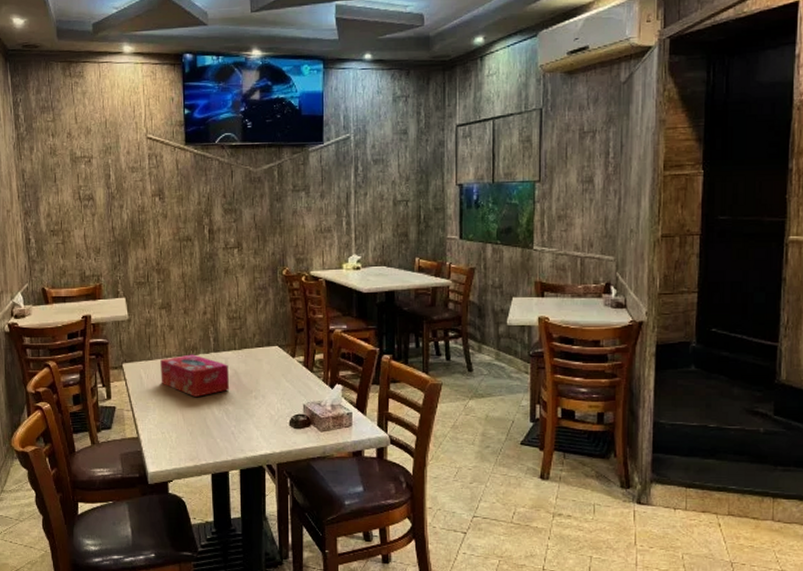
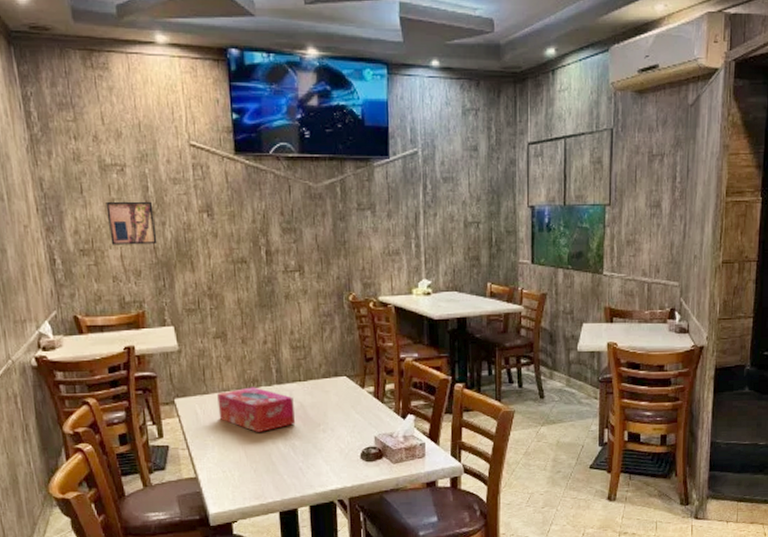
wall art: none [74,187,115,226] -> present [106,201,157,245]

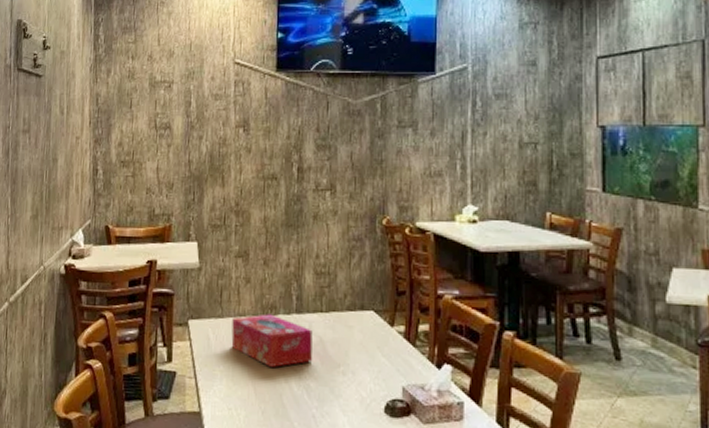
wall art: present [106,201,157,245] -> none [150,115,193,158]

